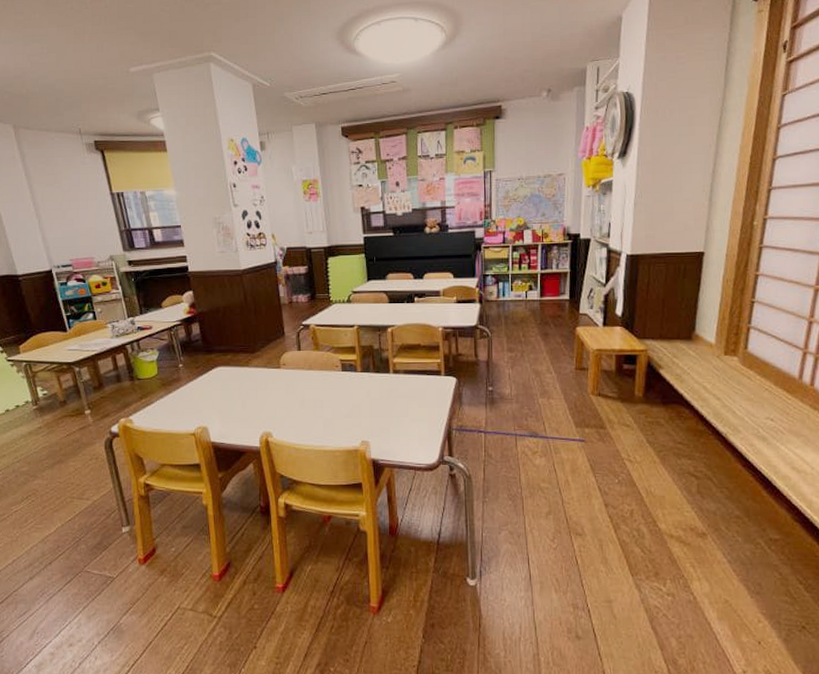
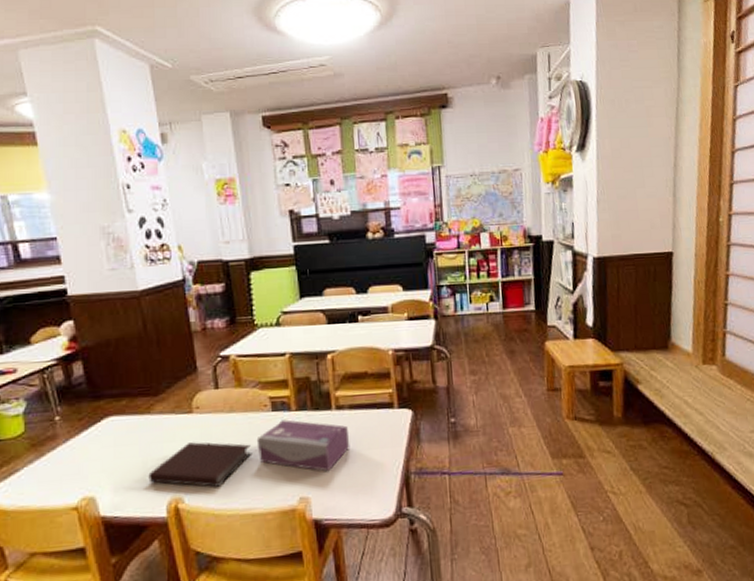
notebook: none [246,391,326,427] -> present [148,442,252,487]
tissue box: none [329,379,404,423] -> present [256,419,350,472]

